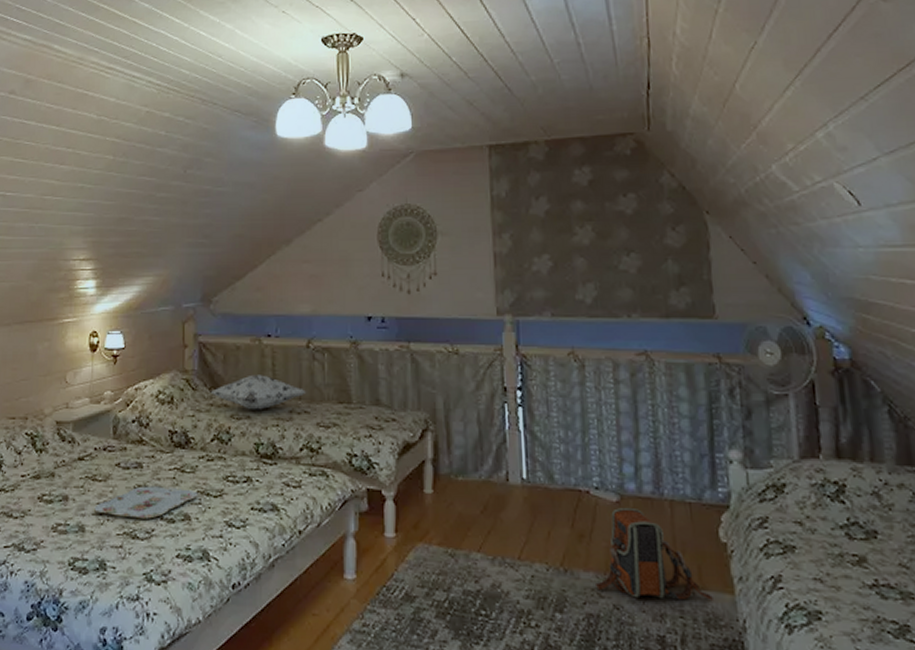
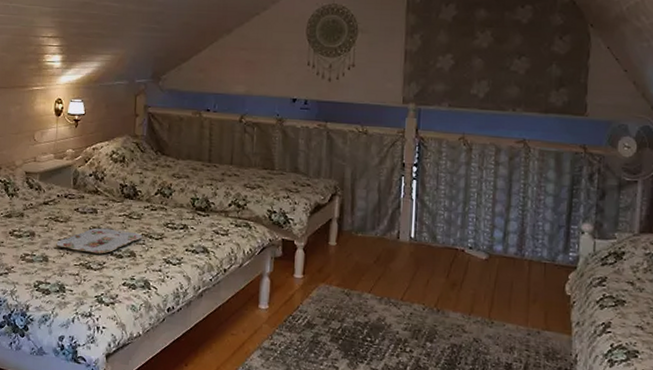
decorative pillow: present [210,374,306,410] -> none [156,142,236,172]
backpack: present [594,507,713,600] -> none [460,264,554,339]

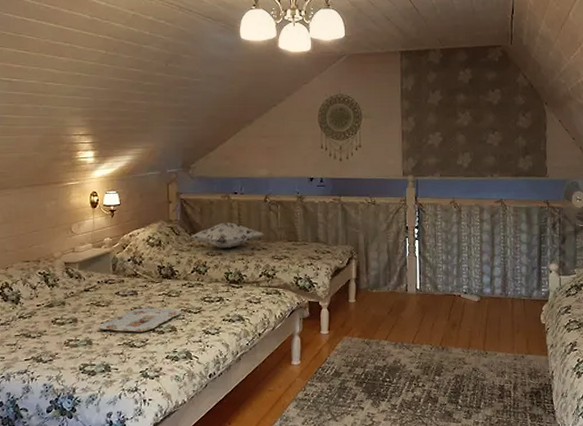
decorative pillow: none [156,142,236,172] -> present [190,222,264,249]

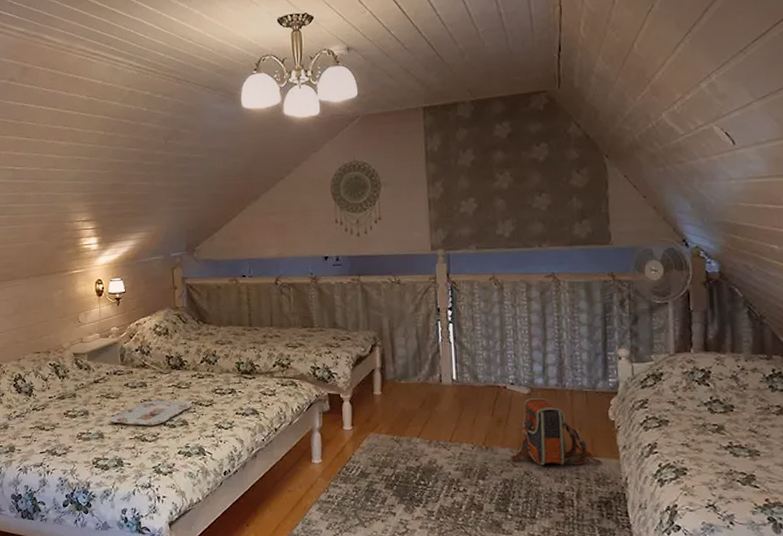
decorative pillow: present [190,222,264,249] -> none [198,308,276,337]
backpack: none [461,304,534,363] -> present [509,397,602,466]

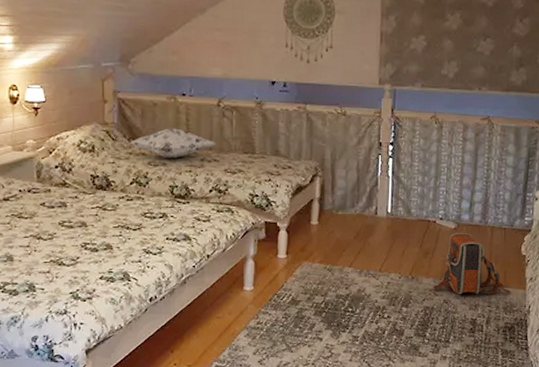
serving tray: present [110,400,193,426] -> none [22,222,119,249]
decorative pillow: none [198,308,276,337] -> present [129,128,216,159]

